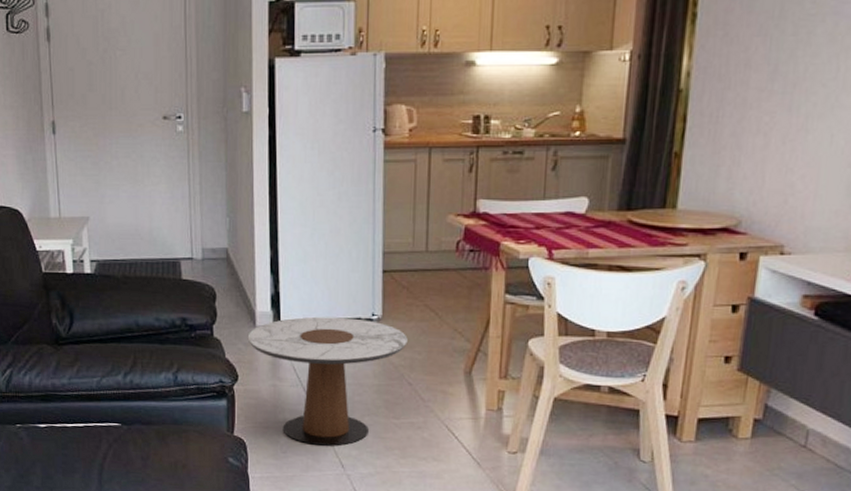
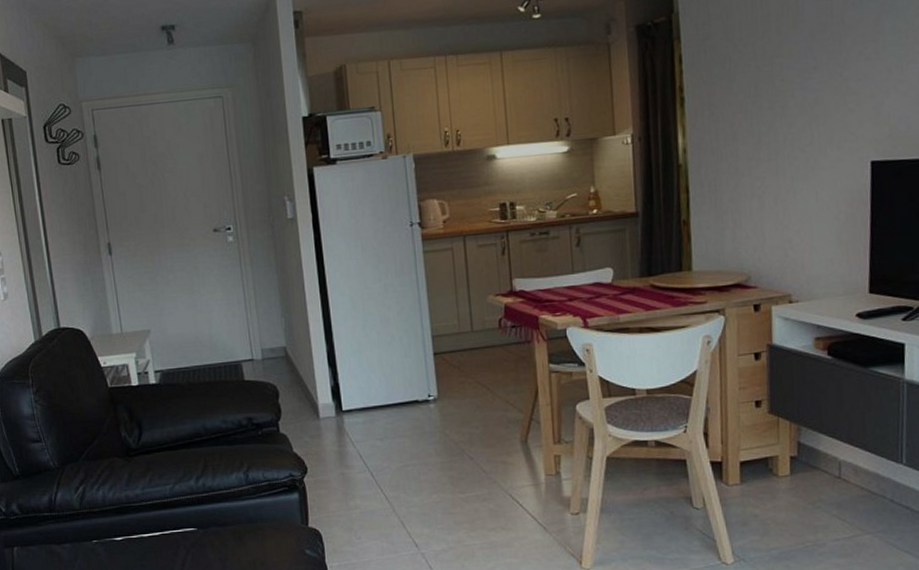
side table: present [247,316,408,446] -> none [312,401,465,528]

